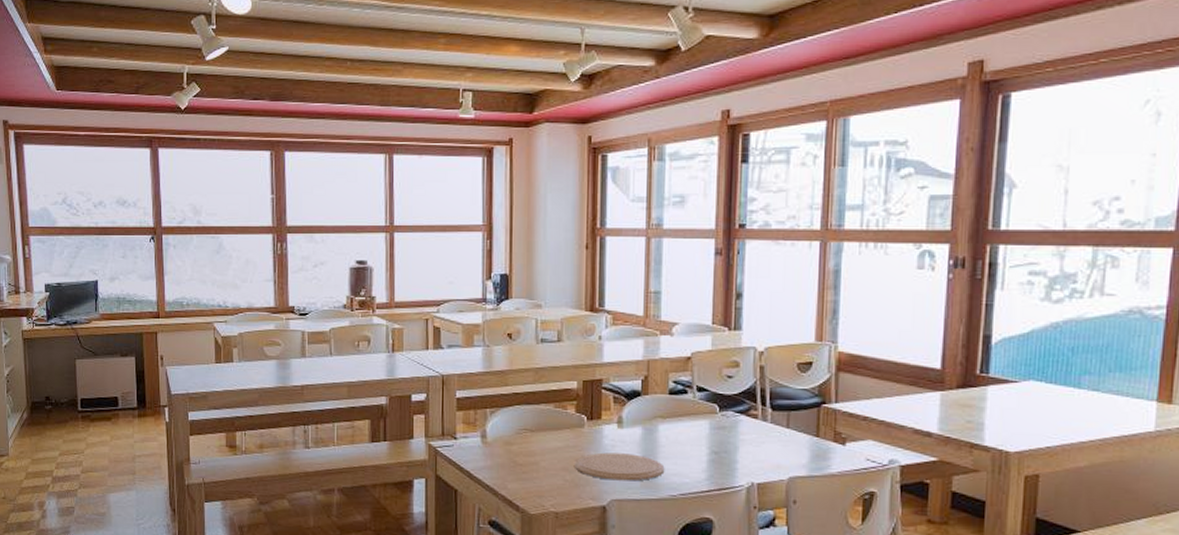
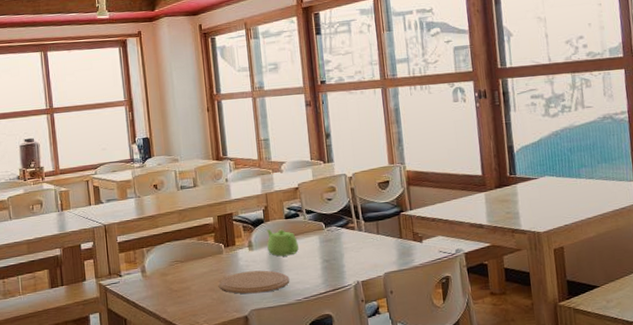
teapot: none [642,404,681,441] -> present [266,229,299,257]

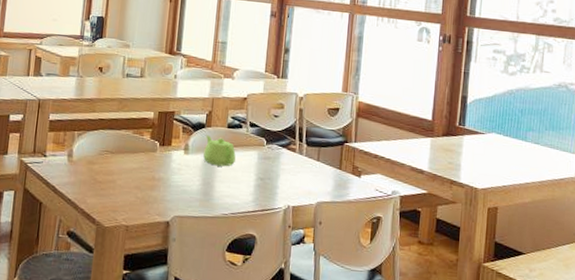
plate: present [218,270,290,294] -> none [145,174,220,201]

